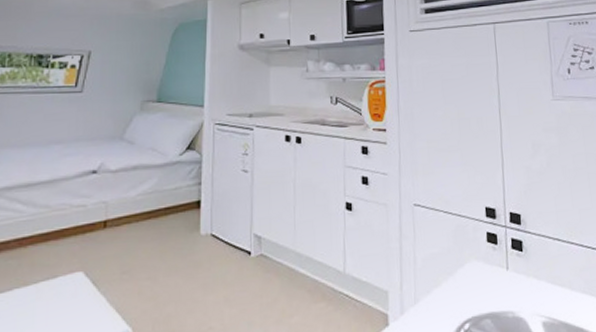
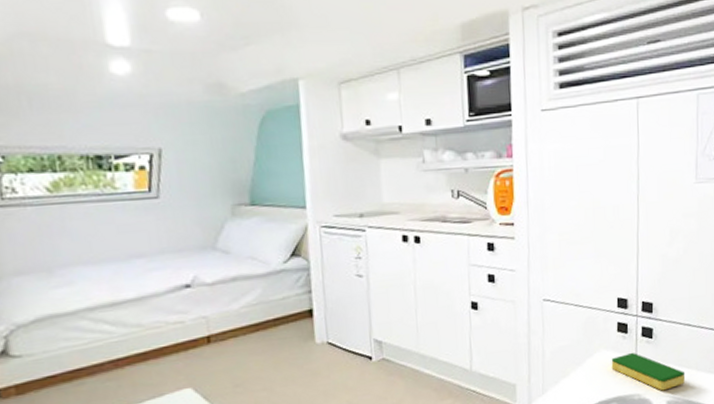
dish sponge: none [482,265,560,310] -> present [611,352,686,391]

